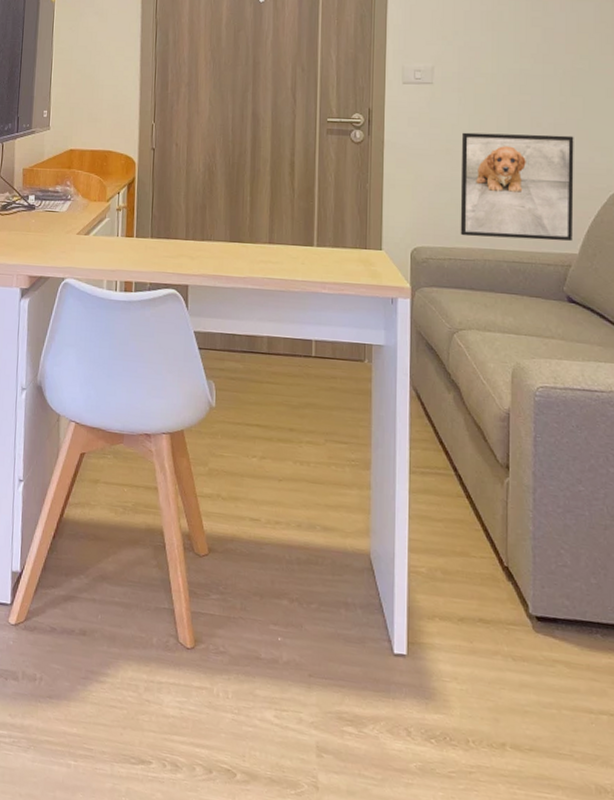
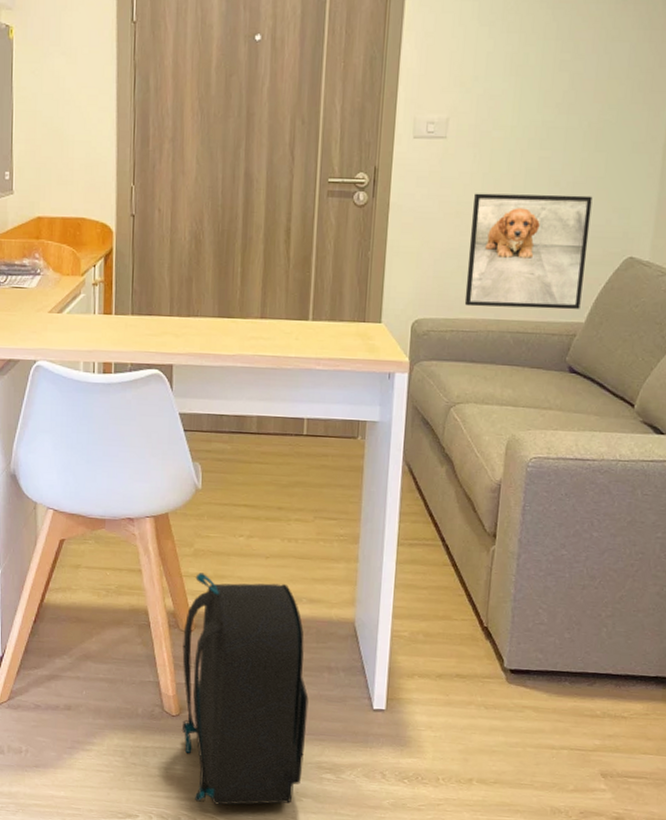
backpack: none [196,493,326,759] -> present [181,572,309,805]

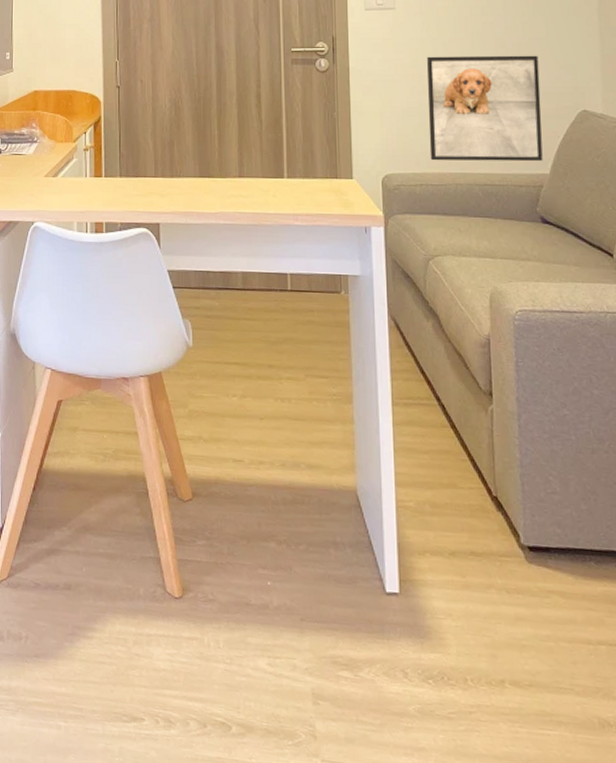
backpack: present [181,572,309,805] -> none [182,435,317,708]

